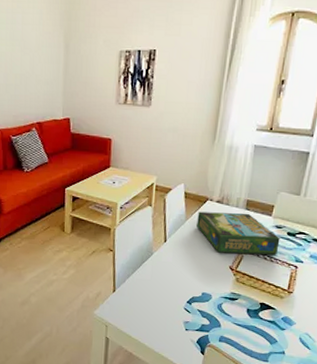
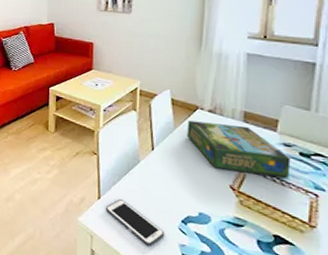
cell phone: none [119,289,172,327] -> present [105,198,165,247]

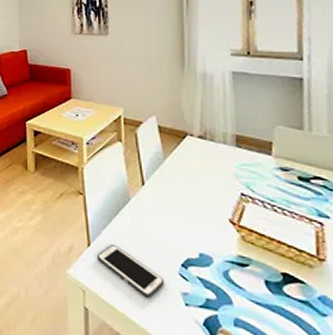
board game: present [187,120,291,179] -> none [177,149,291,208]

